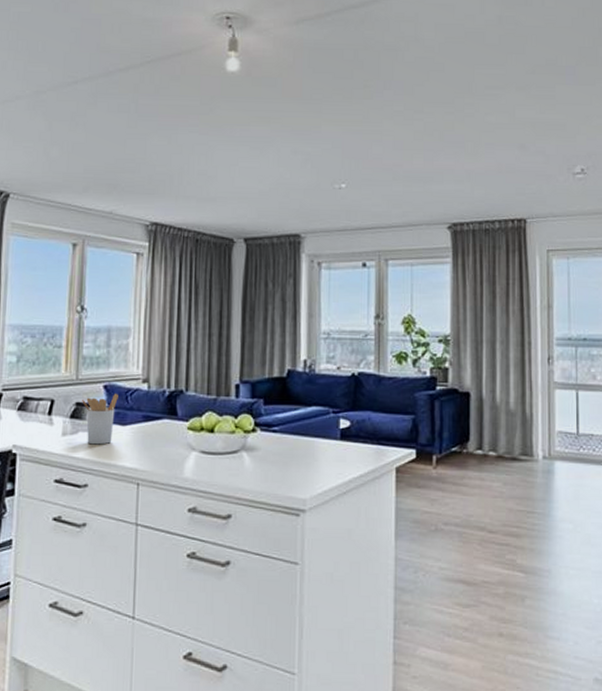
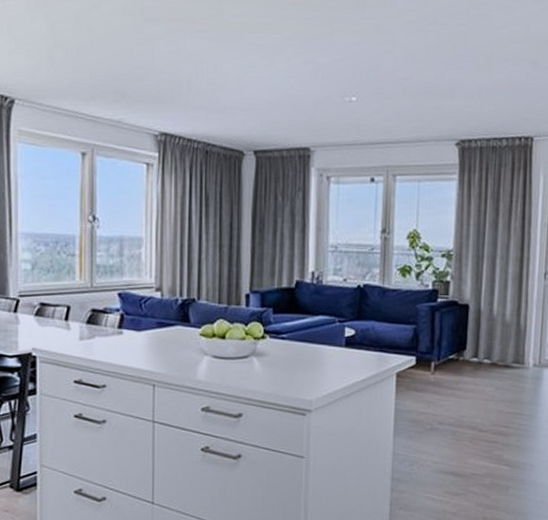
utensil holder: present [82,393,118,445] -> none [97,300,133,349]

